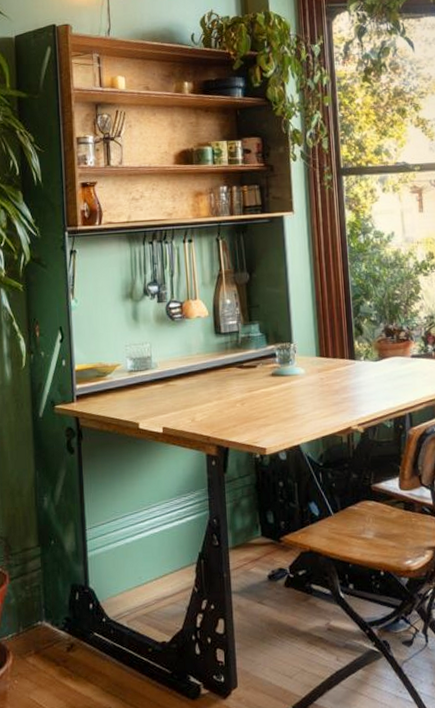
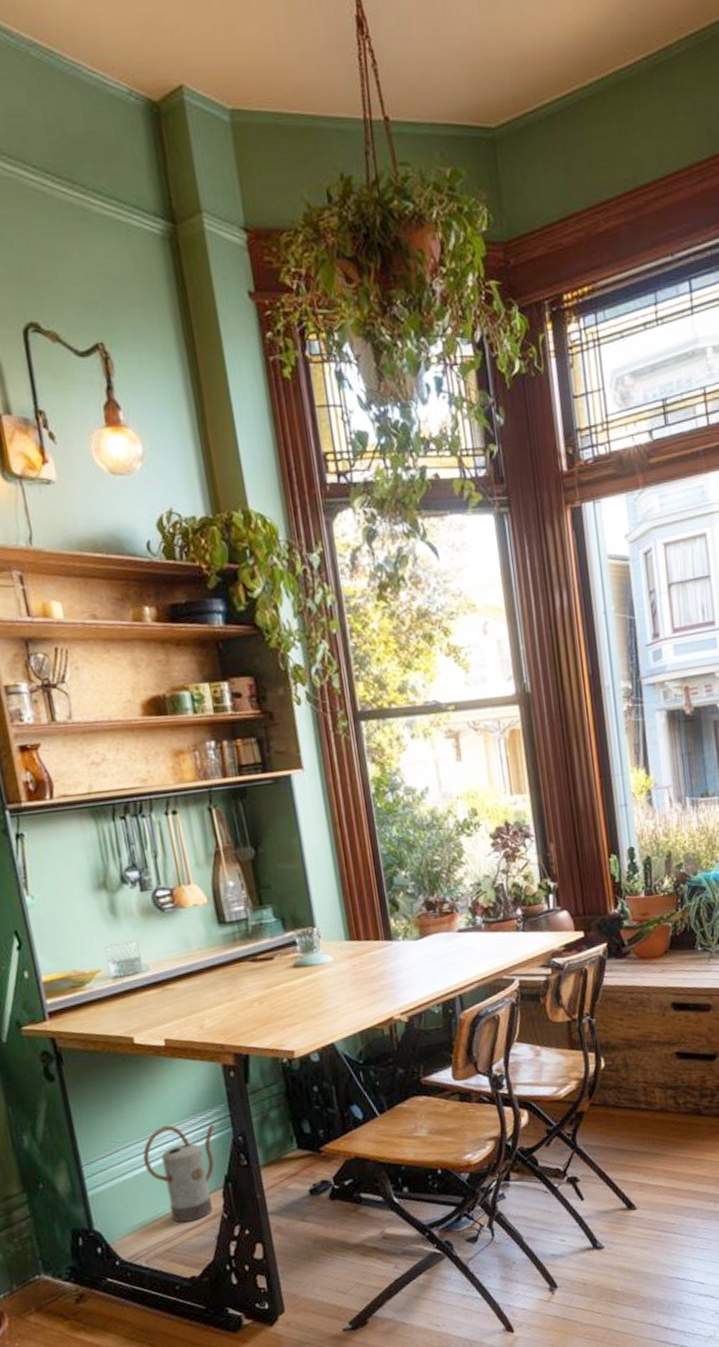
watering can: none [135,502,195,591] -> present [143,1124,215,1223]

